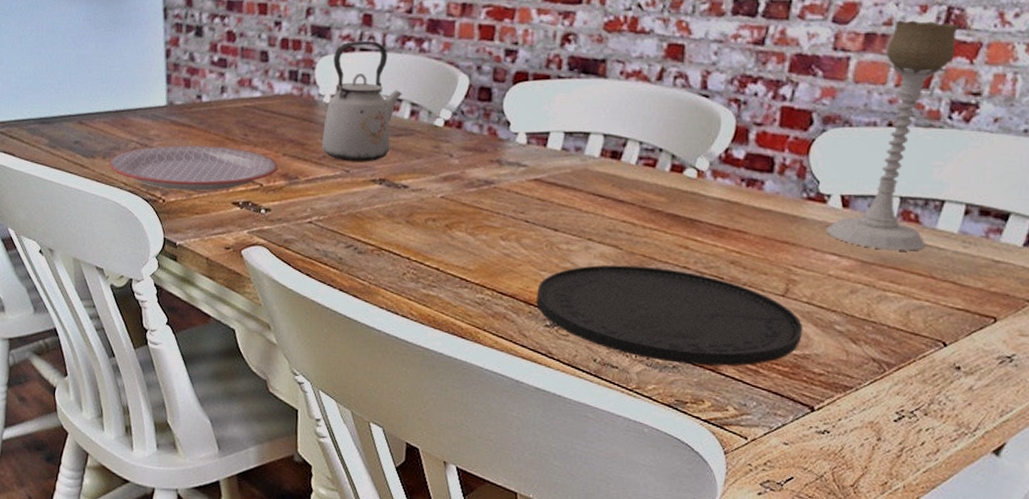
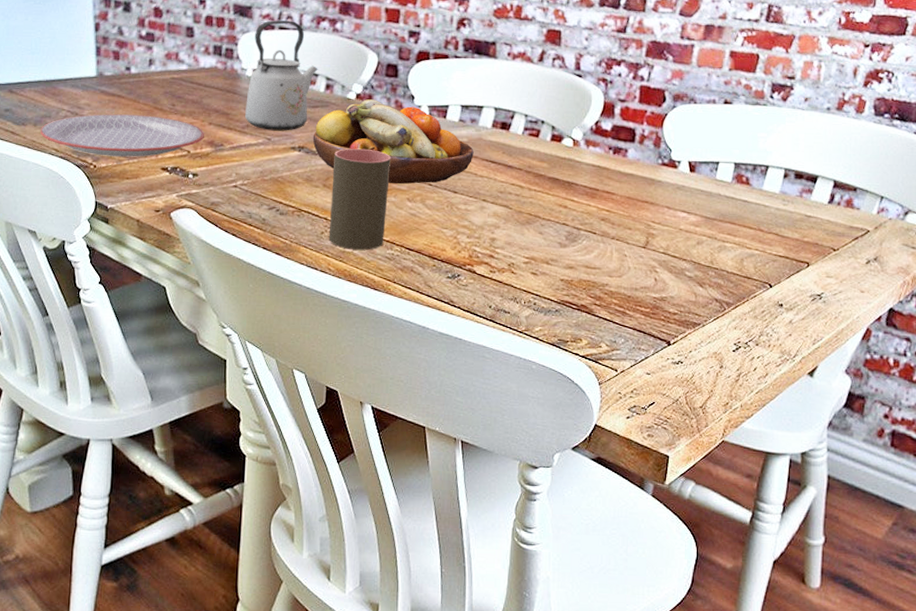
fruit bowl: none [395,126,578,221] -> present [312,99,474,185]
cup: none [411,180,482,294] -> present [328,148,391,250]
plate: present [536,265,802,366] -> none [439,222,660,309]
candle holder: present [826,20,960,251] -> none [678,15,778,209]

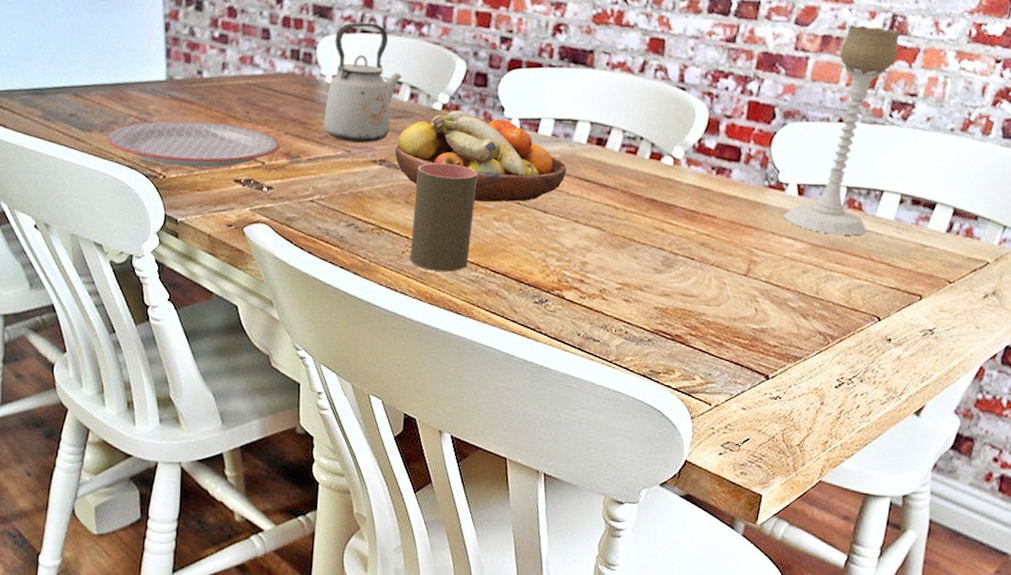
candle holder: none [678,15,778,209] -> present [784,25,902,236]

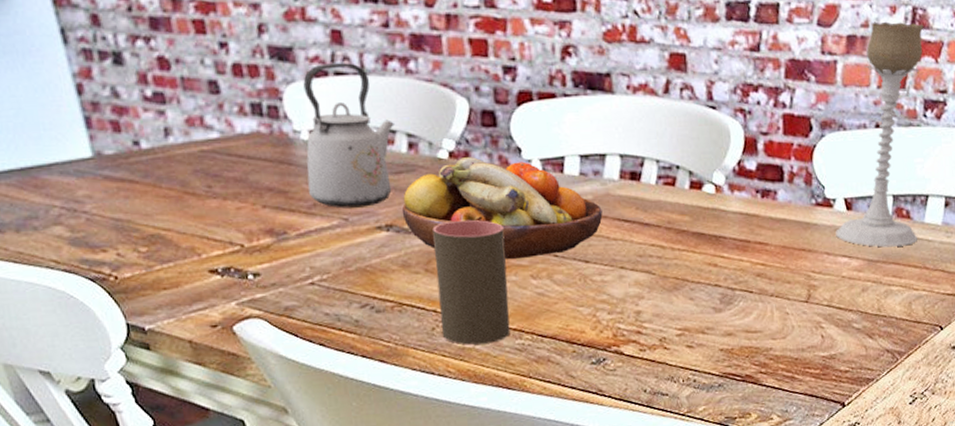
plate: present [107,121,280,168] -> none [27,203,260,263]

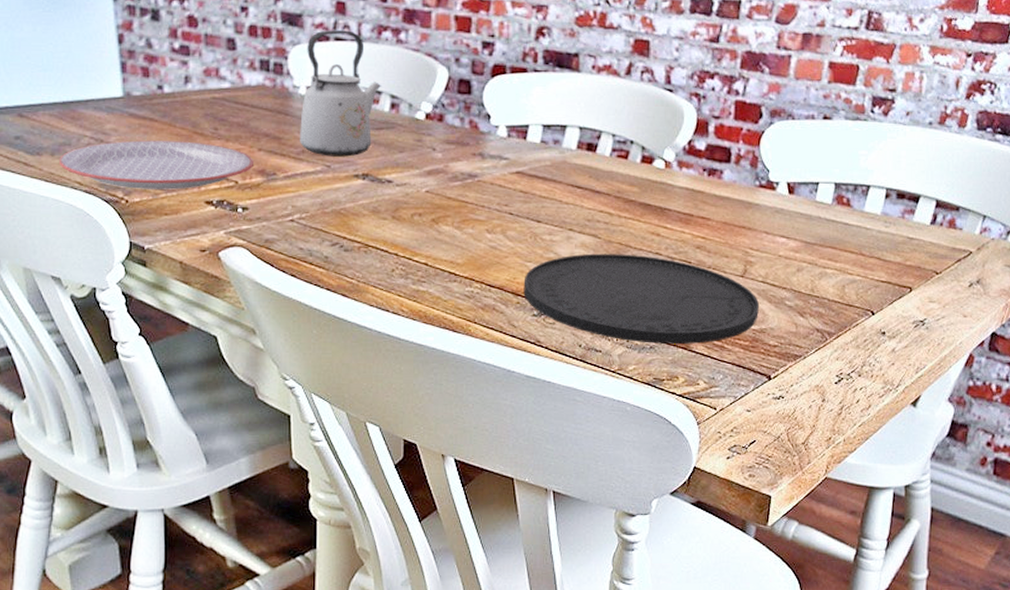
plate: none [27,203,260,263] -> present [60,140,253,190]
fruit bowl: present [401,157,603,260] -> none [378,119,558,214]
cup: present [432,219,511,345] -> none [400,175,466,288]
plate: none [577,288,827,381] -> present [523,253,759,344]
candle holder: present [835,21,924,247] -> none [776,22,878,232]

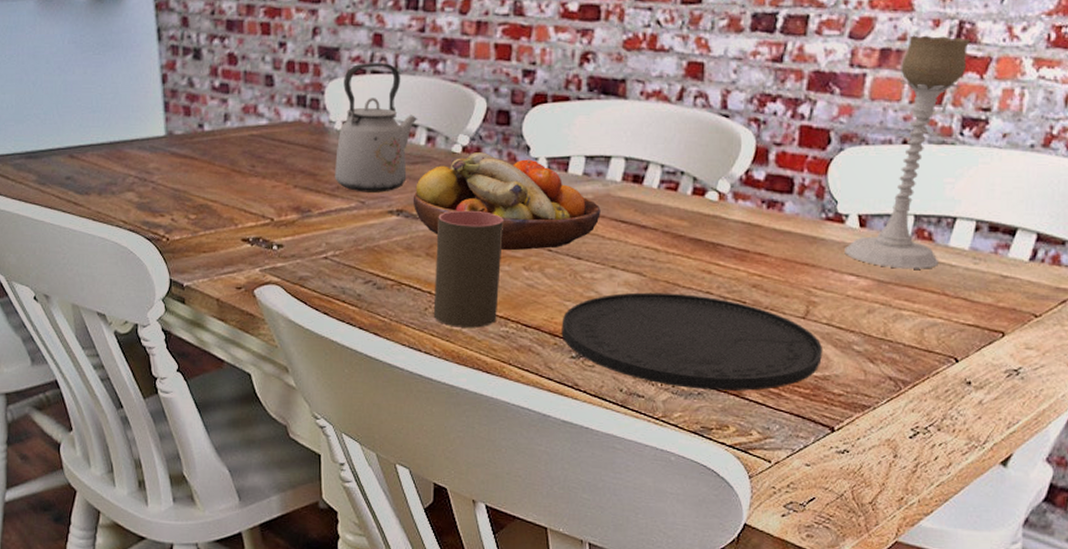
plate: present [60,140,253,190] -> none [106,179,289,227]
fruit bowl: none [378,119,558,214] -> present [413,152,601,251]
cup: none [400,175,466,288] -> present [433,210,503,328]
candle holder: none [776,22,878,232] -> present [844,35,971,269]

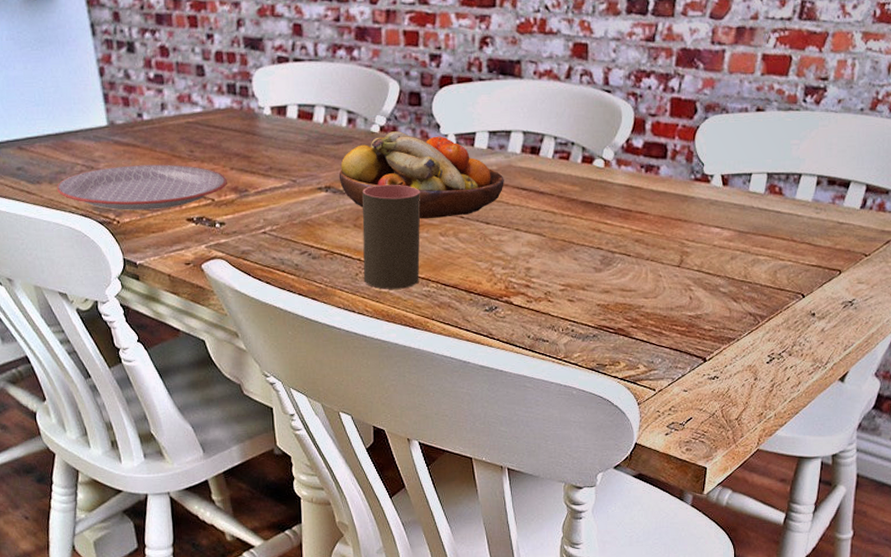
plate: none [106,179,289,227] -> present [57,164,227,211]
kettle: present [335,63,417,193] -> none [266,51,338,172]
plate: present [561,292,822,391] -> none [475,250,694,332]
candle holder: present [844,35,971,269] -> none [711,14,811,220]

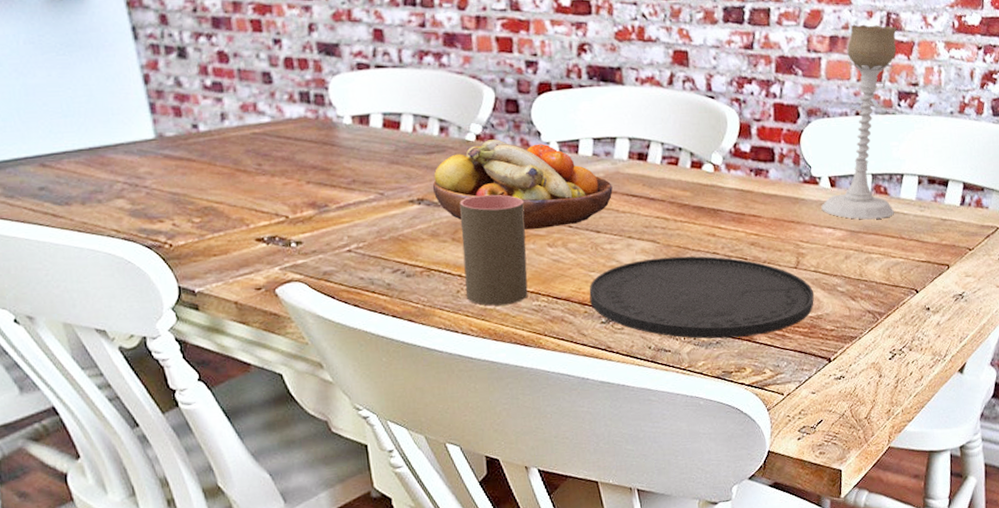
plate: present [57,164,227,211] -> none [91,179,303,232]
plate: none [475,250,694,332] -> present [589,256,814,339]
candle holder: none [711,14,811,220] -> present [821,24,897,220]

